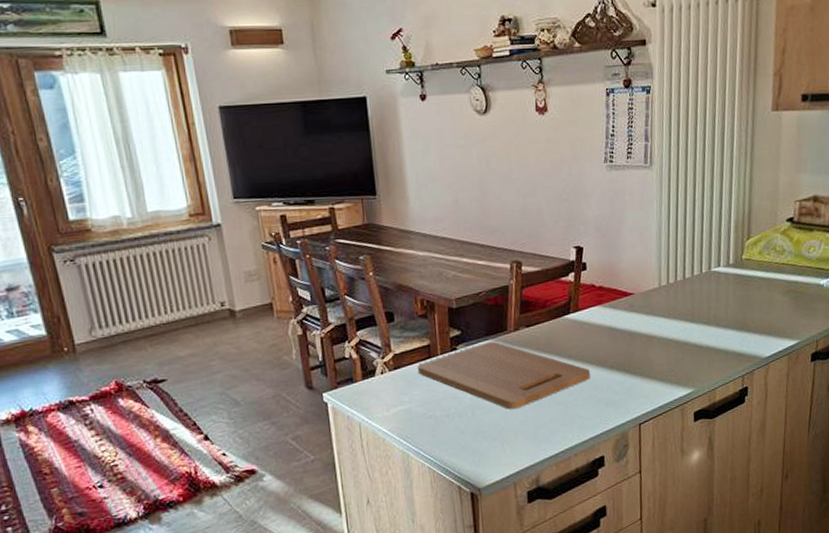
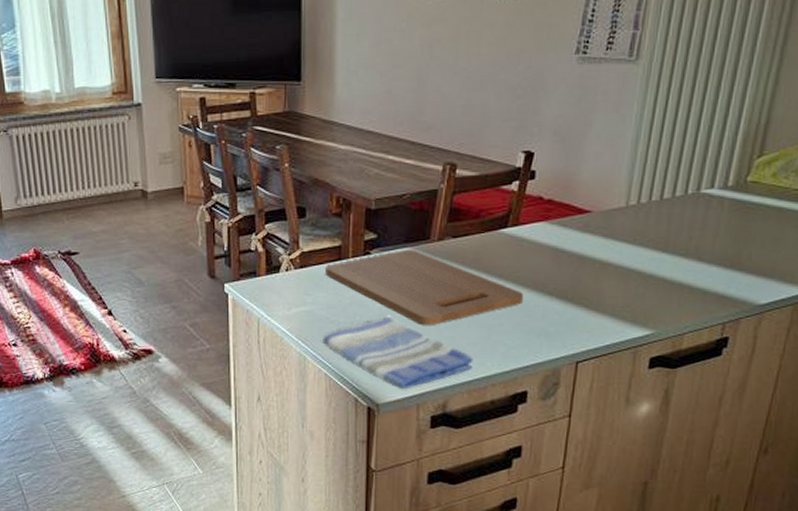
dish towel: none [422,405,557,471] -> present [323,317,474,390]

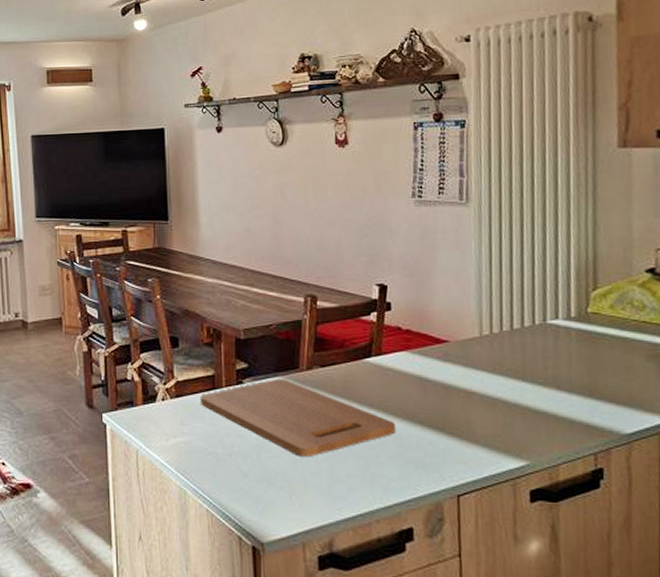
dish towel: present [323,317,474,390] -> none [202,448,355,527]

